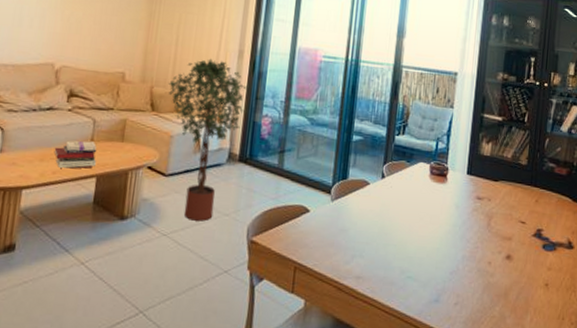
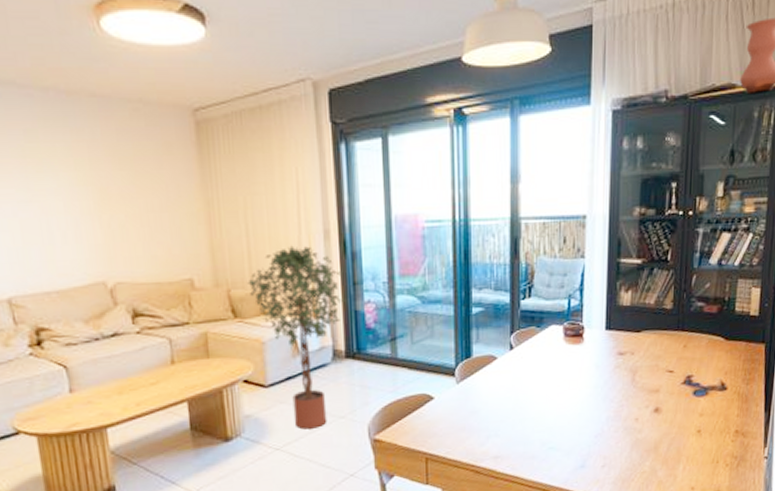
books: present [53,140,97,169] -> none [131,363,183,398]

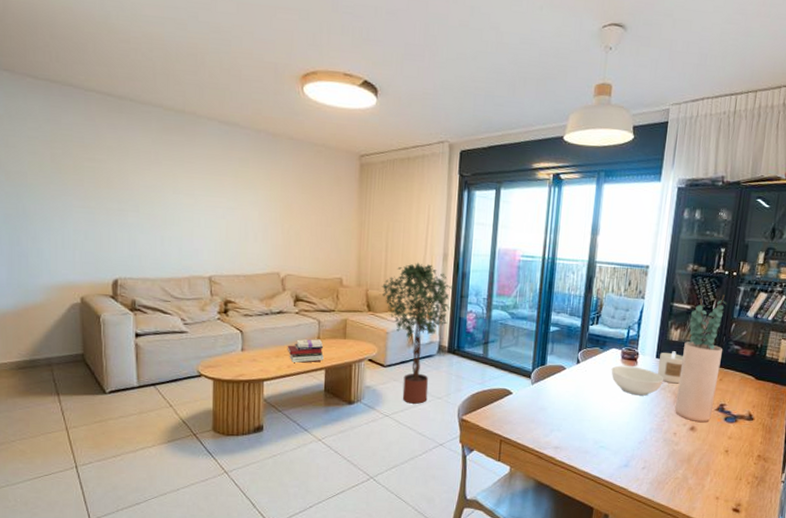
books: none [131,363,183,398] -> present [287,339,324,363]
bowl: none [553,344,618,380] -> present [611,365,664,396]
candle: none [610,318,639,359] -> present [658,351,684,384]
vase: none [634,240,685,402] -> present [675,294,727,423]

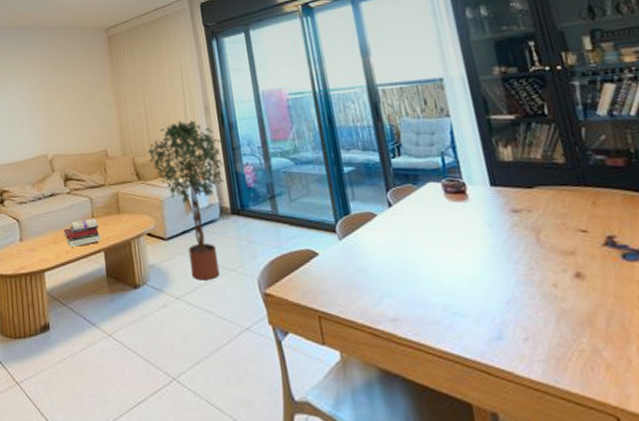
bowl: present [611,365,664,396] -> none [435,201,513,238]
candle: present [658,351,684,384] -> none [494,174,536,217]
vase: present [675,294,727,423] -> none [518,94,601,266]

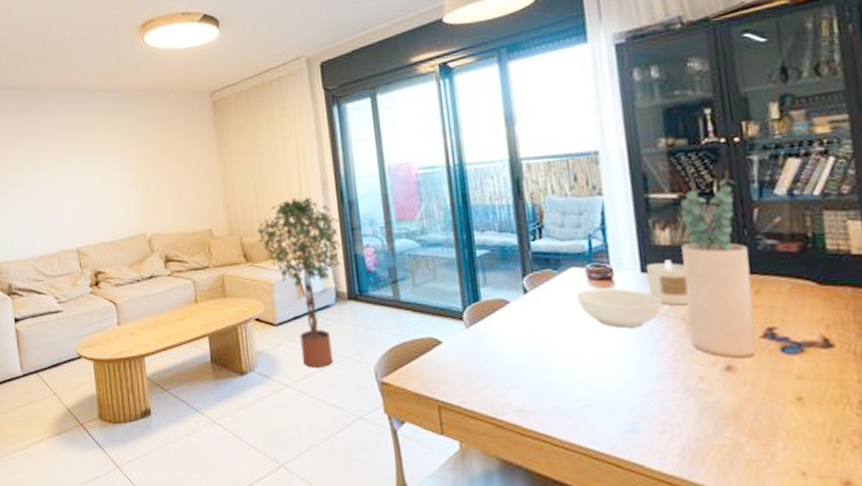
books: present [63,218,101,247] -> none [164,302,205,332]
bowl: none [435,201,513,238] -> present [576,288,663,328]
candle: none [494,174,536,217] -> present [646,259,689,306]
vase: none [518,94,601,266] -> present [680,170,757,359]

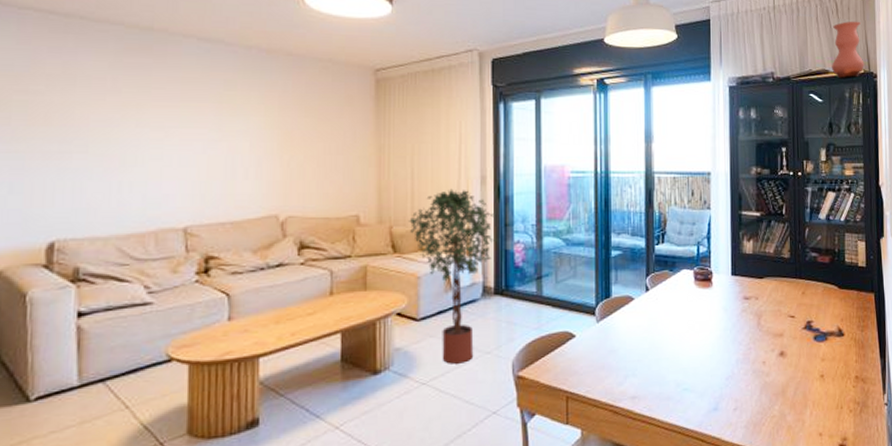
bowl: present [576,288,663,328] -> none [685,288,744,322]
candle: present [646,259,689,306] -> none [735,265,761,303]
vase: present [680,170,757,359] -> none [759,197,801,346]

